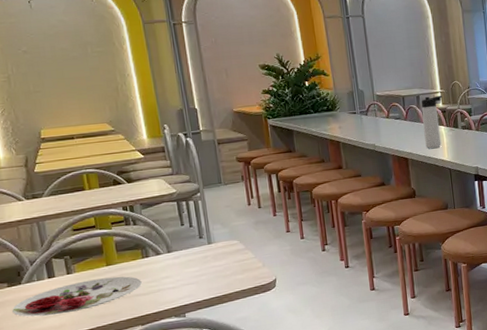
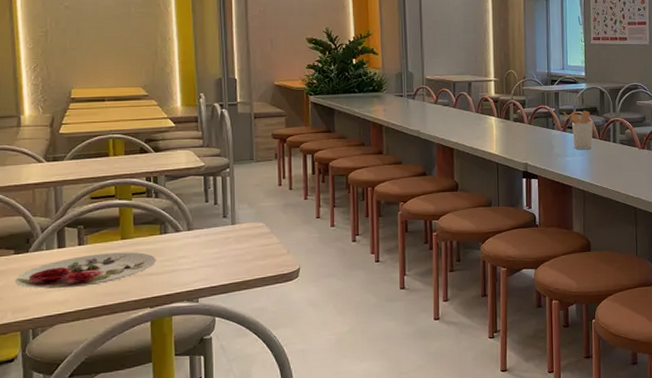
thermos bottle: present [421,95,443,149] -> none [472,84,496,139]

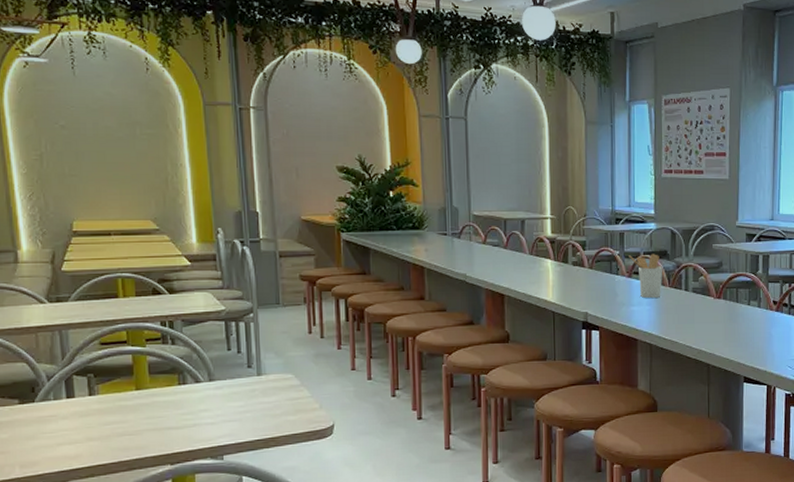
plate: present [15,252,156,289] -> none [22,404,175,443]

